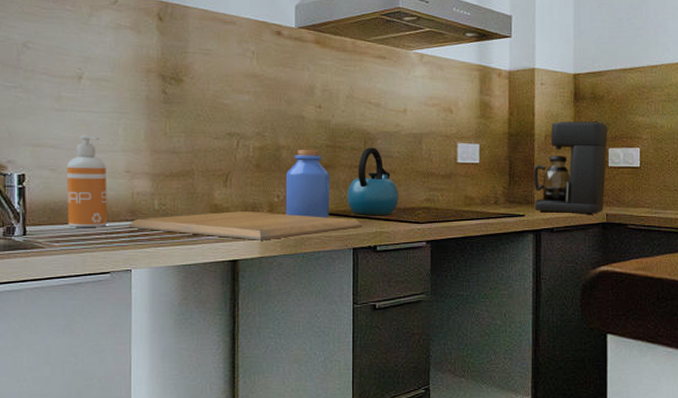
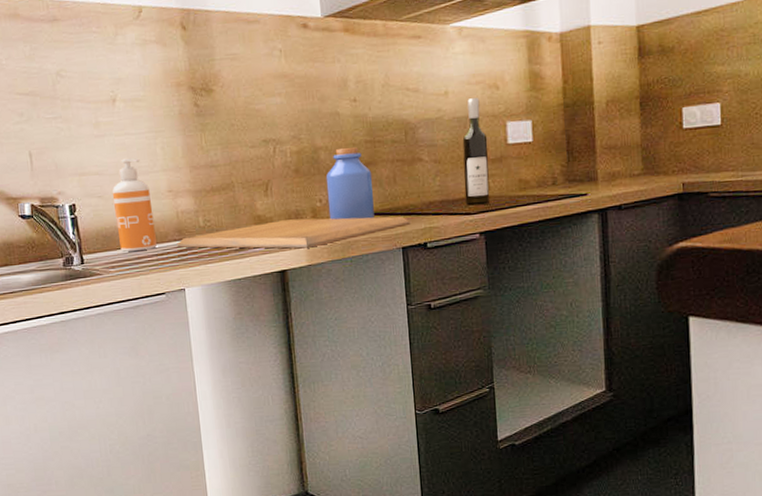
kettle: present [346,147,399,216] -> none [391,137,447,213]
bottle: none [415,118,439,215] -> present [462,98,490,206]
coffee maker: present [533,121,608,214] -> none [594,78,681,189]

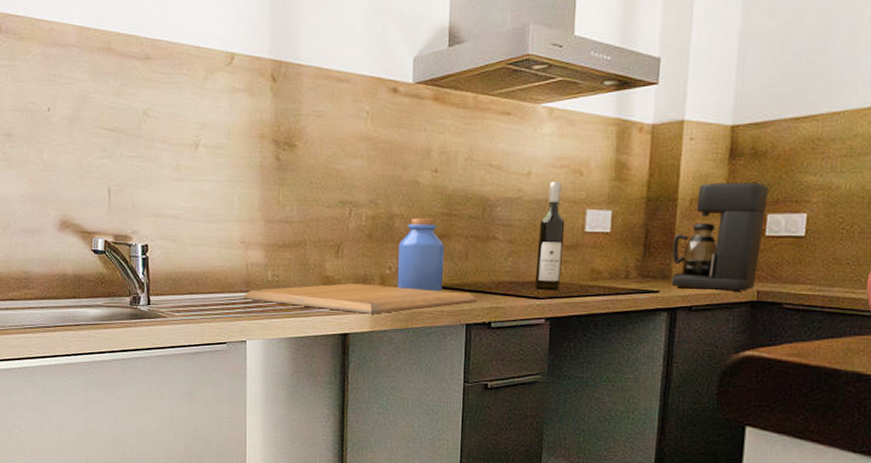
soap dispenser: present [112,158,158,252] -> none [185,206,224,298]
coffee maker: none [594,78,681,189] -> present [671,183,769,291]

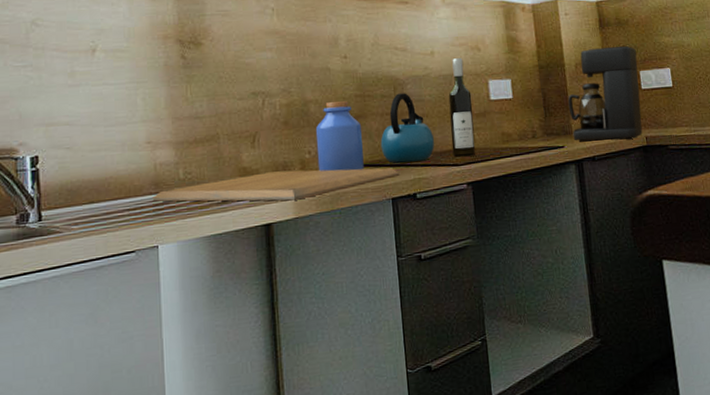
kettle: none [461,215,518,291] -> present [380,93,435,164]

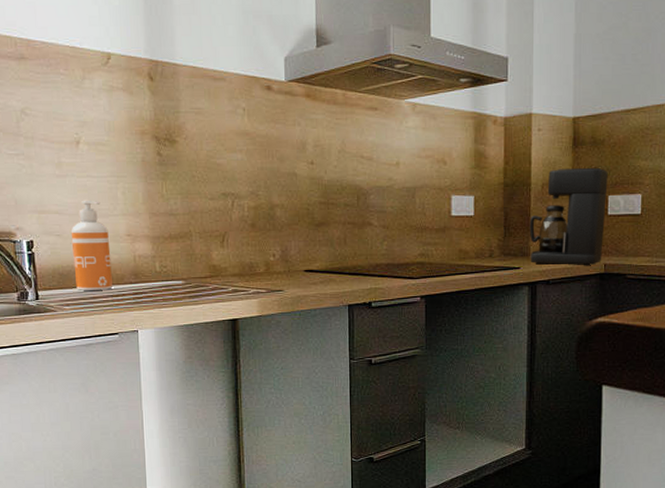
soap dispenser: none [82,109,131,207] -> present [71,201,114,290]
chopping board: present [152,167,400,202] -> none [132,271,357,300]
jar: present [315,100,364,172] -> none [280,206,325,276]
kettle: present [380,93,435,164] -> none [341,203,393,273]
bottle: present [448,58,476,158] -> none [409,171,433,271]

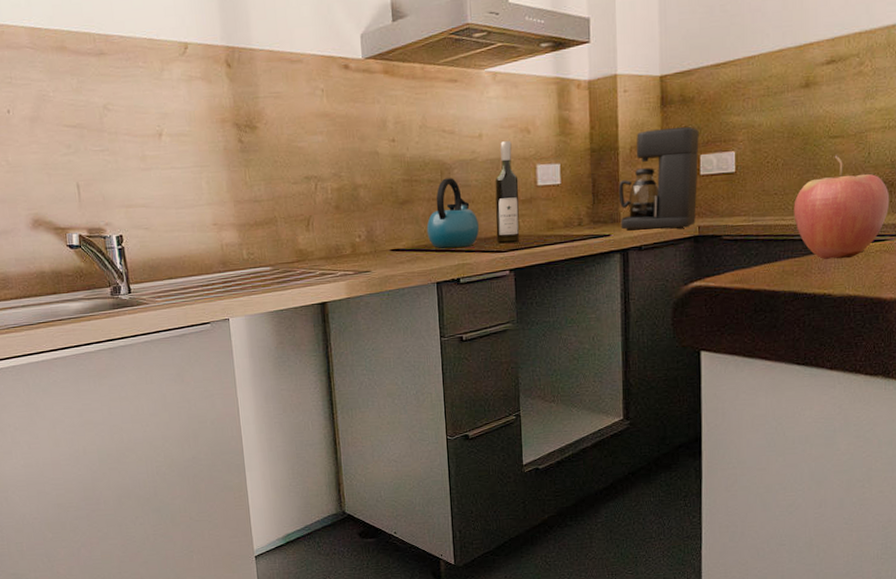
soap dispenser: present [71,201,114,290] -> none [158,192,203,282]
kettle: none [341,203,393,273] -> present [426,178,480,250]
bottle: none [409,171,433,271] -> present [495,141,520,244]

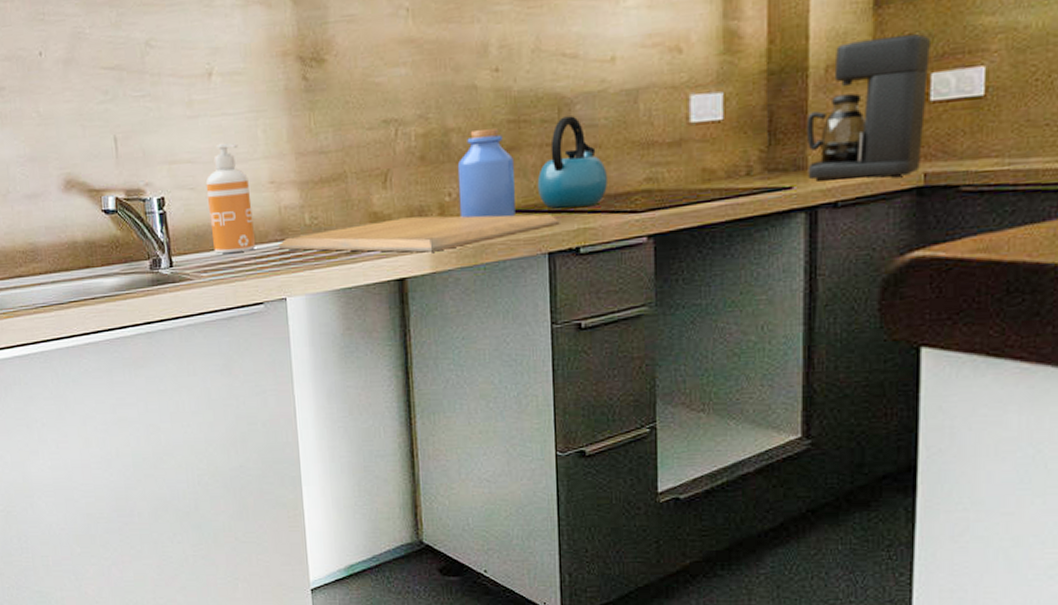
soap dispenser: none [158,192,203,282] -> present [205,143,256,254]
chopping board: none [221,252,445,282] -> present [278,214,560,253]
jar: none [364,185,411,255] -> present [457,128,516,218]
bottle: present [495,141,520,244] -> none [630,64,664,202]

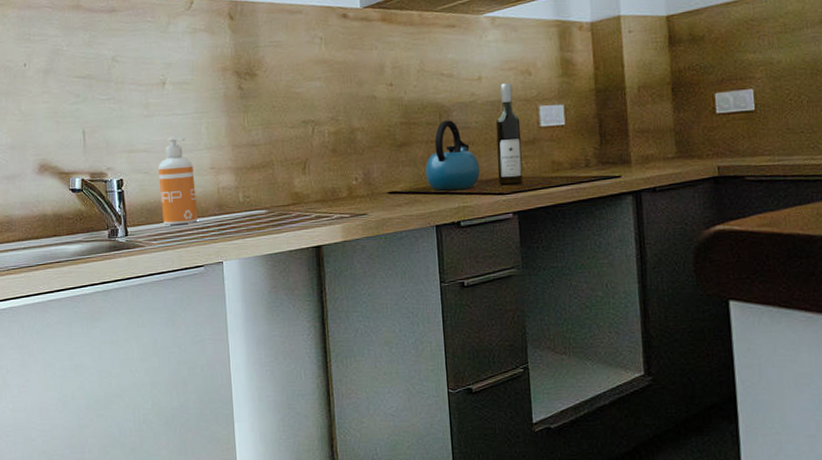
chopping board: present [278,214,560,253] -> none [217,195,444,225]
jar: present [457,128,516,218] -> none [362,128,409,198]
bottle: none [630,64,664,202] -> present [495,83,523,186]
coffee maker: present [806,34,930,181] -> none [627,65,714,172]

